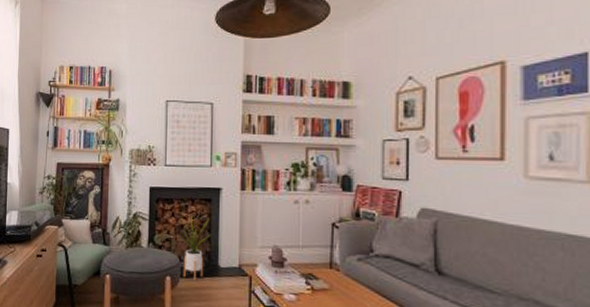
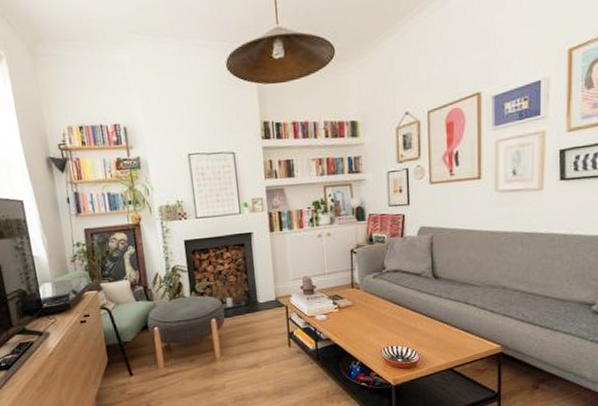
house plant: present [181,215,210,281] -> none [218,261,247,318]

